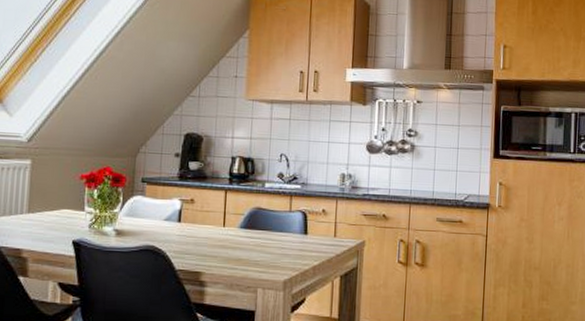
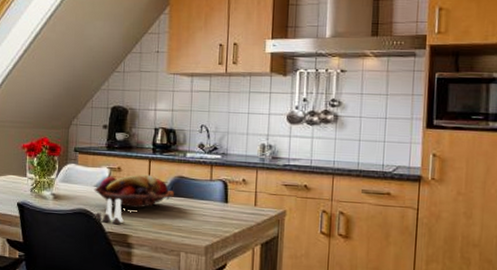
salt and pepper shaker set: none [162,233,196,262] -> present [94,198,124,225]
fruit basket: none [163,206,251,244] -> present [94,174,174,209]

